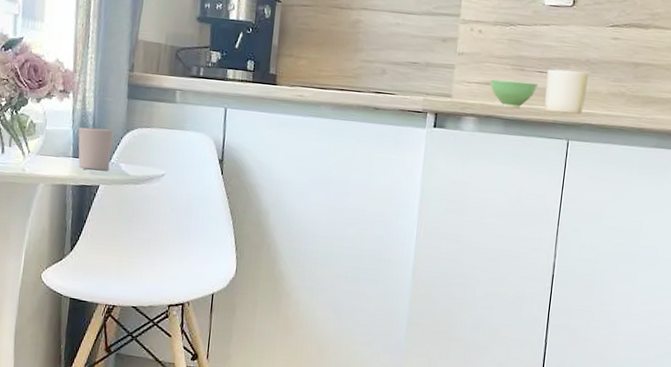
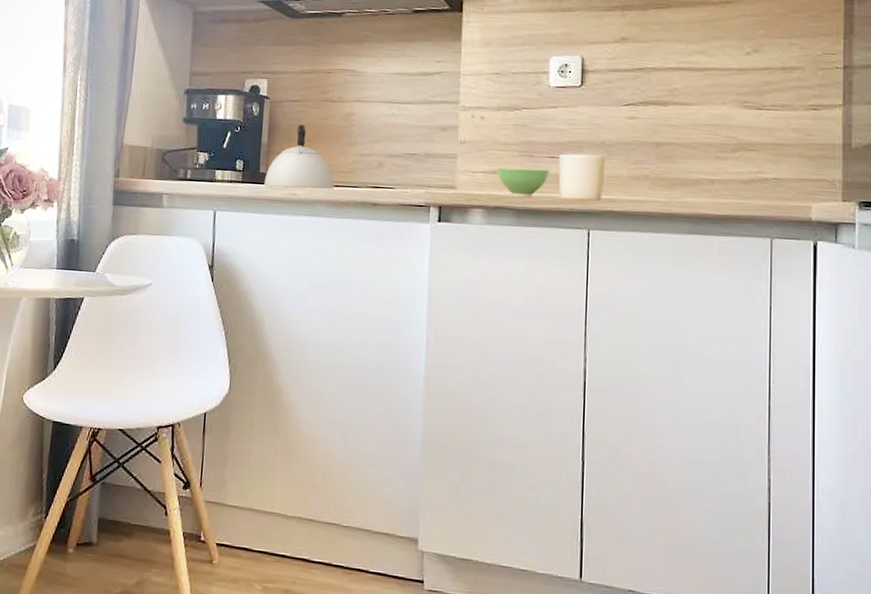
mug: present [78,127,114,171] -> none [62,236,99,282]
kettle: none [272,28,340,93] -> present [263,124,335,190]

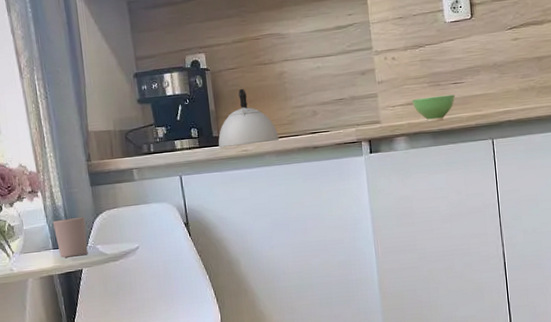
mug: none [62,236,99,282] -> present [53,217,88,258]
mug: present [558,154,605,201] -> none [461,75,501,118]

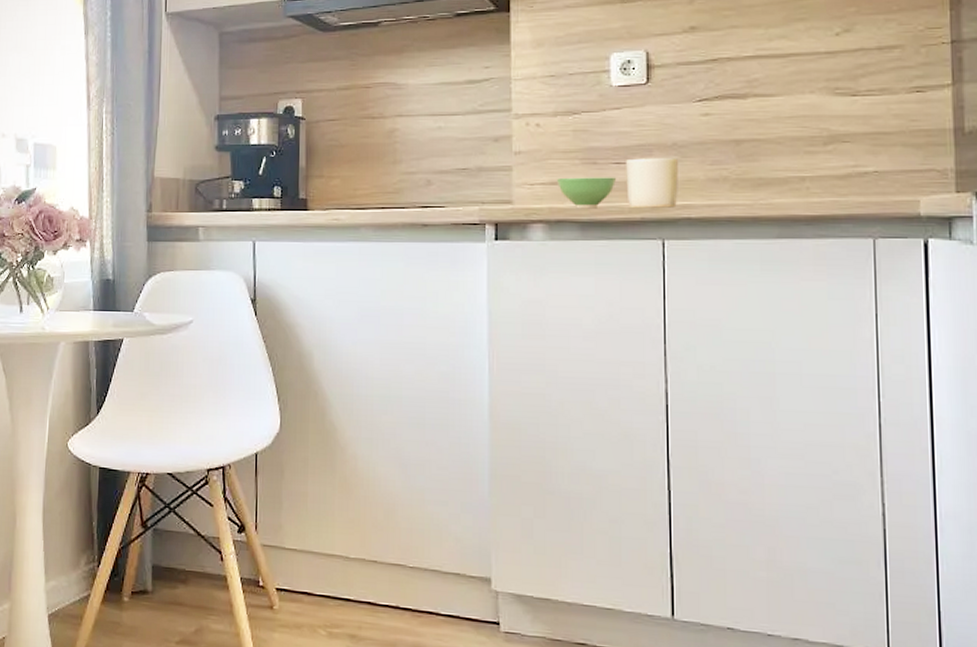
mug: present [53,217,88,258] -> none [98,277,136,323]
kettle: present [218,88,279,148] -> none [304,144,380,213]
mug: none [461,75,501,118] -> present [626,158,678,209]

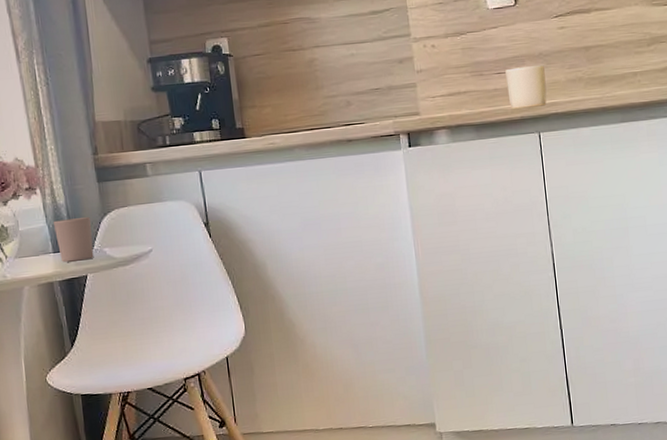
mug: none [98,277,136,323] -> present [54,217,94,263]
bowl: present [556,177,617,209] -> none [452,85,500,114]

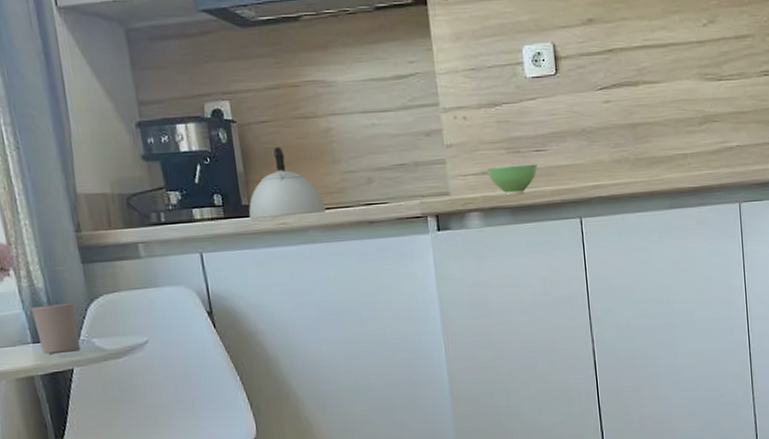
kettle: none [242,76,310,140] -> present [248,146,326,219]
bowl: none [452,85,500,114] -> present [486,164,538,196]
mug: present [505,65,547,110] -> none [544,143,590,192]

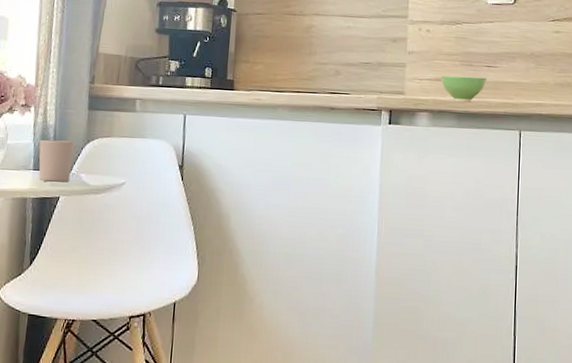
kettle: present [248,146,326,219] -> none [230,35,296,95]

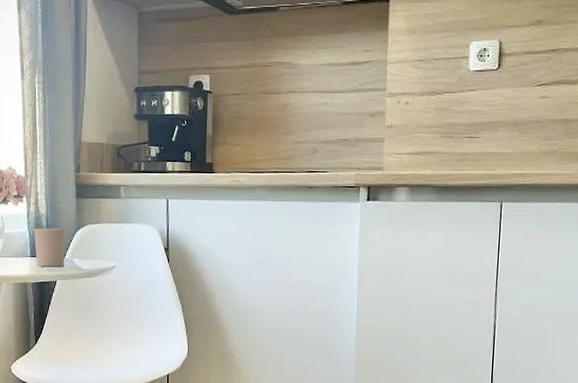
bowl: present [440,75,487,103] -> none [419,148,468,176]

